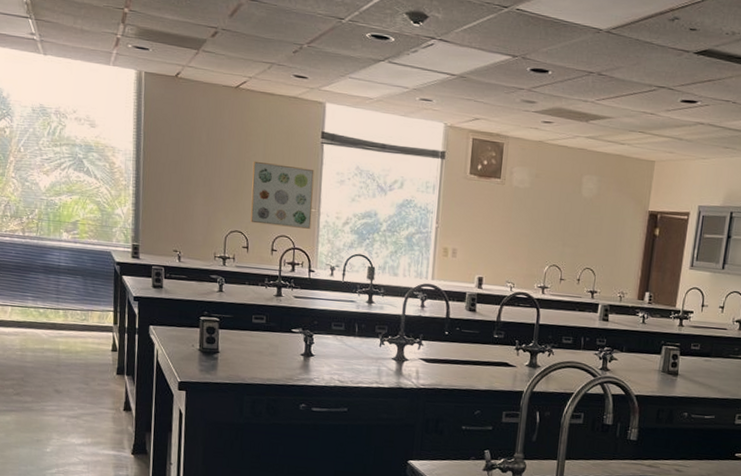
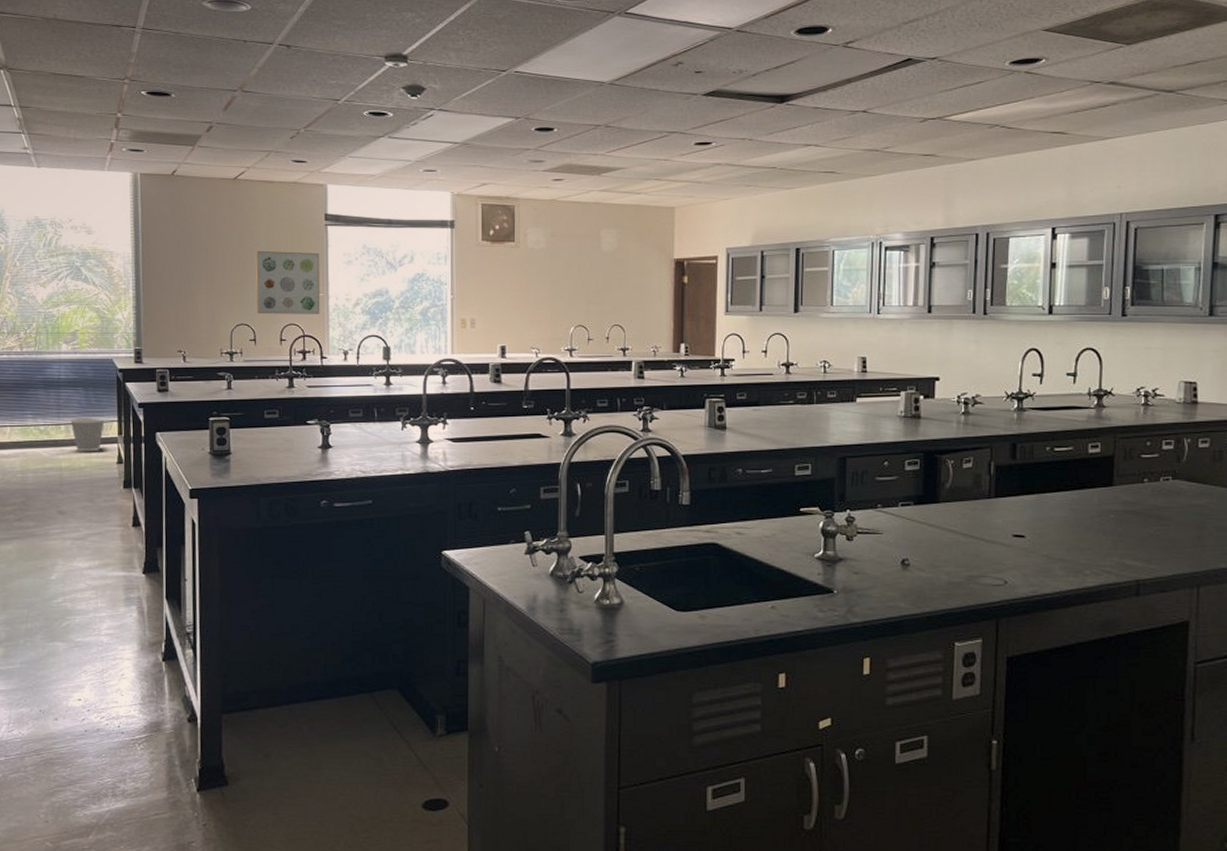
wastebasket: none [69,304,101,338] -> present [70,417,105,452]

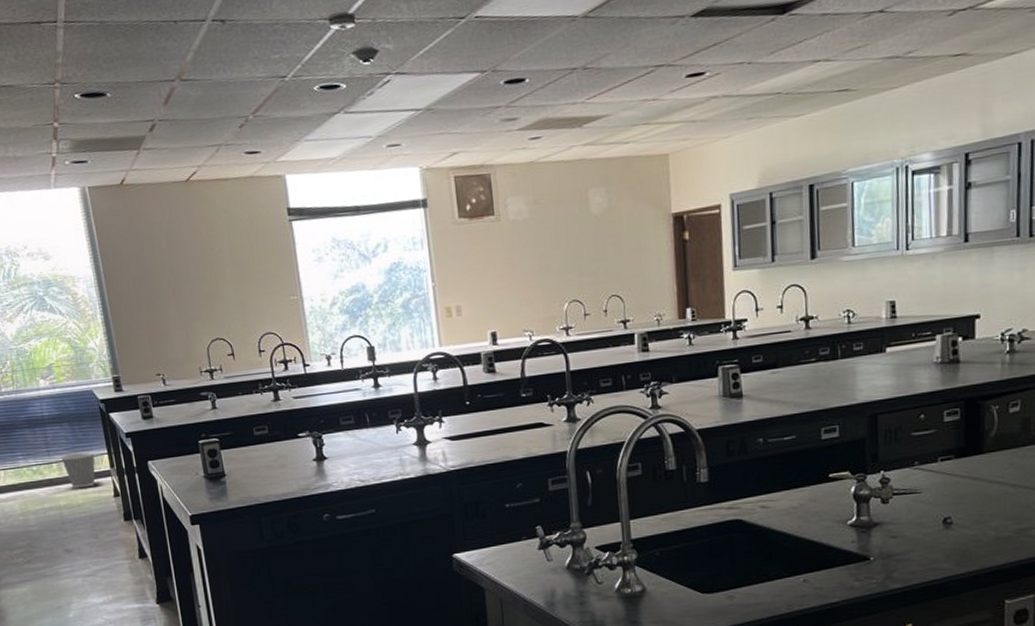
wall art: present [255,250,320,314] -> none [220,252,297,327]

